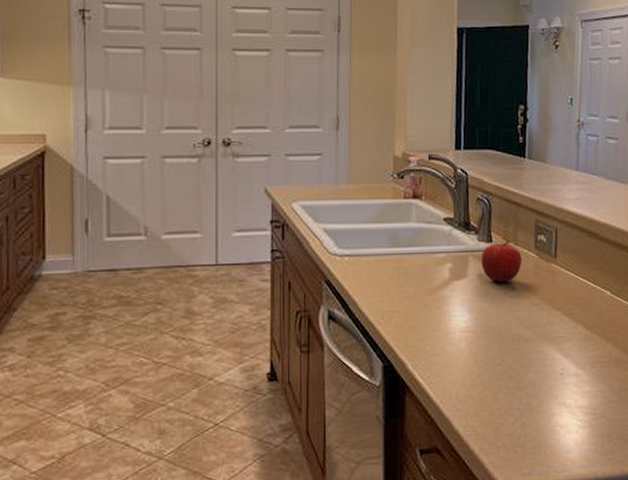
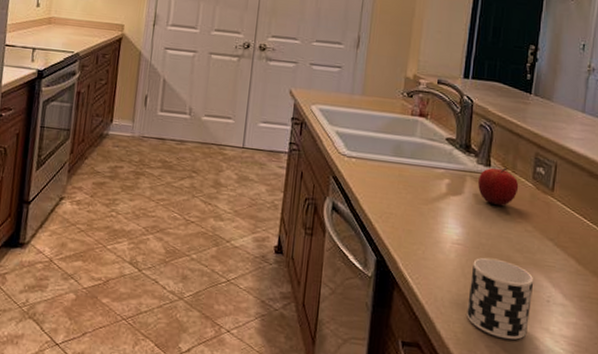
cup: none [483,339,547,423] -> present [467,257,534,340]

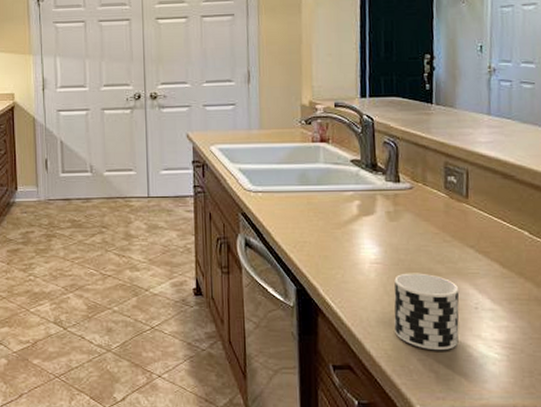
fruit: present [478,167,519,206] -> none [389,181,432,221]

